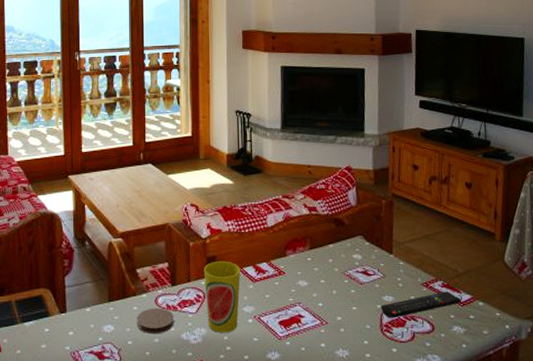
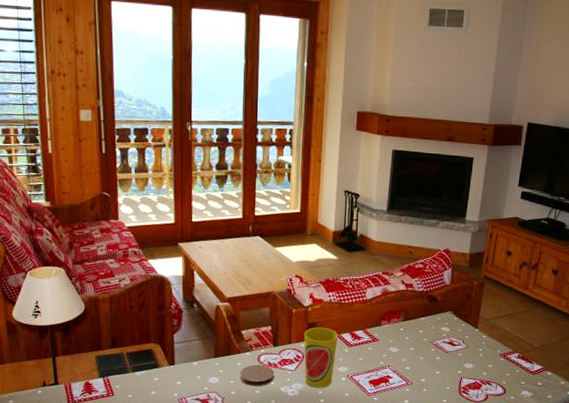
remote control: present [381,291,462,318] -> none [461,362,534,382]

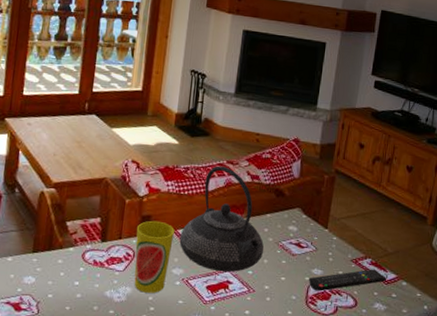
coaster: present [240,364,274,387] -> none [60,262,100,290]
teapot: none [343,277,420,369] -> present [179,166,264,273]
remote control: none [461,362,534,382] -> present [309,269,387,292]

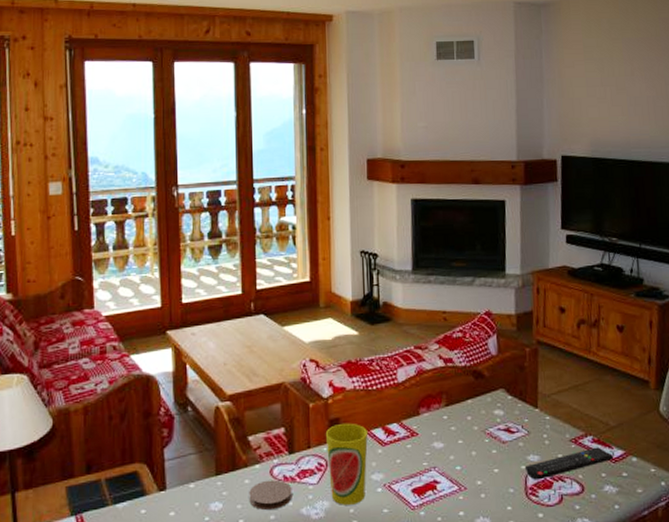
coaster: none [60,262,100,290] -> present [249,479,292,511]
teapot: present [179,166,264,273] -> none [374,352,470,472]

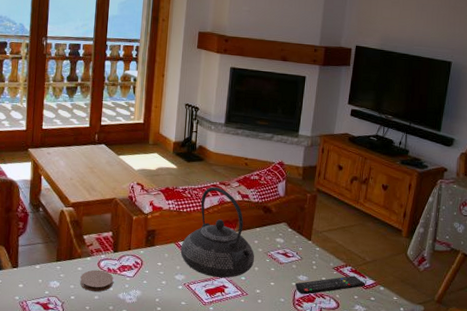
cup: present [325,423,368,505] -> none [143,234,176,296]
teapot: none [374,352,470,472] -> present [180,186,255,279]

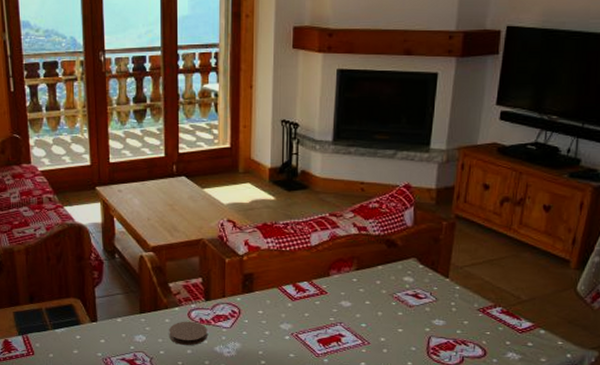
teapot: present [180,186,255,279] -> none [285,219,378,326]
remote control: present [295,275,366,295] -> none [430,318,521,342]

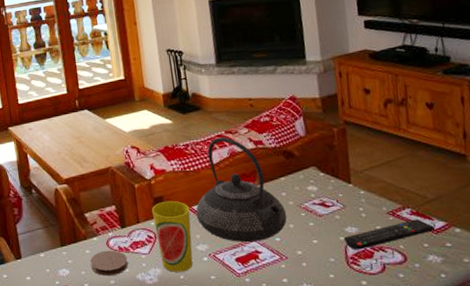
cup: none [239,278,279,348] -> present [151,200,193,272]
teapot: none [285,219,378,326] -> present [195,137,287,243]
remote control: none [430,318,521,342] -> present [344,219,436,250]

